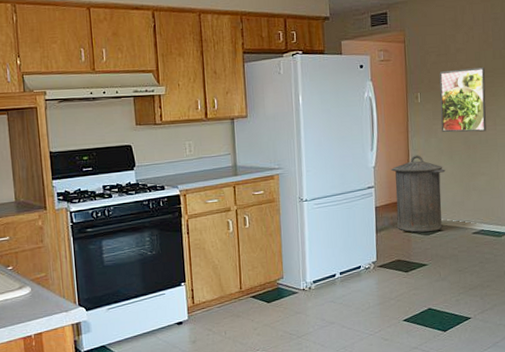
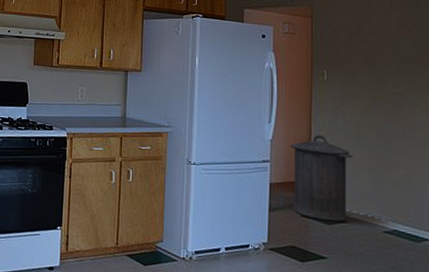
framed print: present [439,67,487,133] -> none [349,51,404,121]

